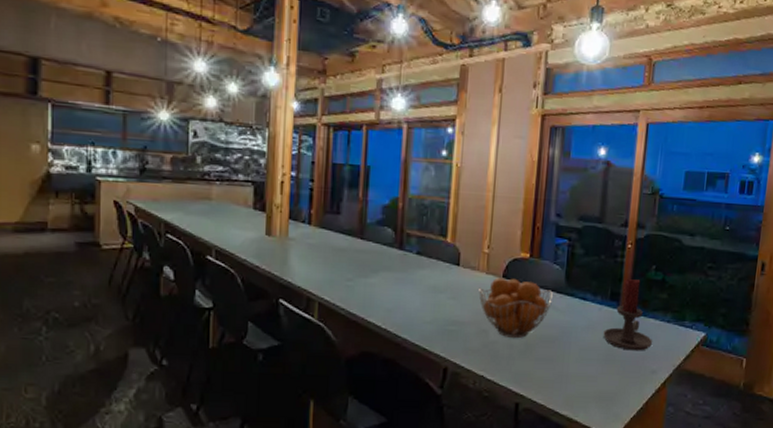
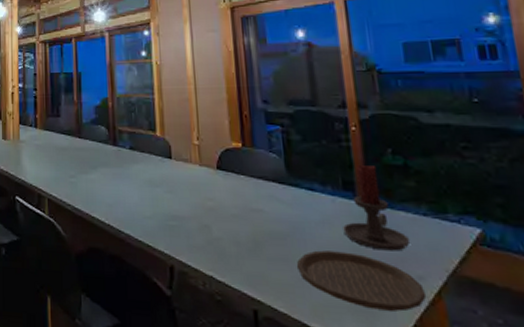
fruit basket: present [479,277,553,339] -> none [194,169,275,235]
plate: none [558,351,655,398] -> present [296,250,427,312]

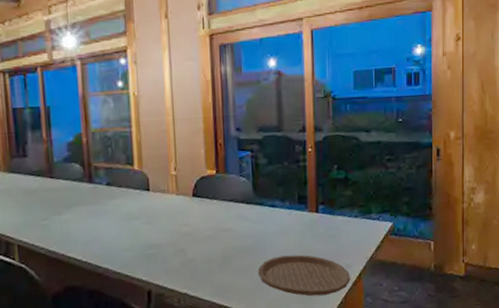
candle holder: present [343,166,410,251] -> none [296,181,344,250]

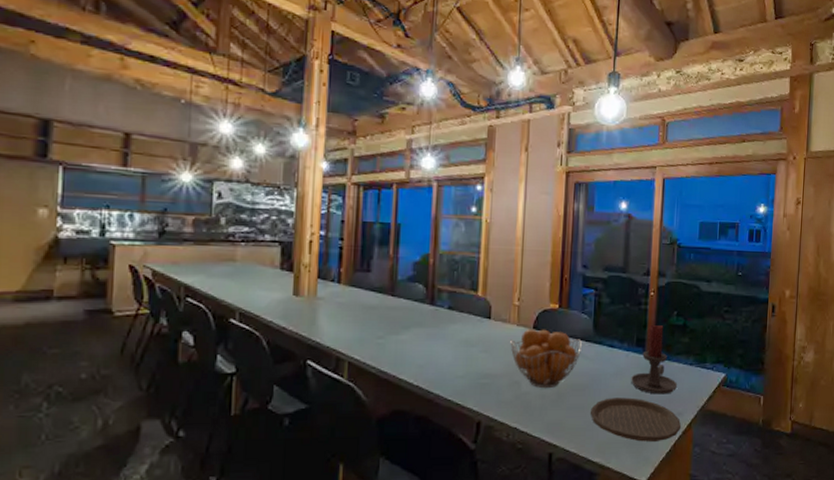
fruit basket: none [171,196,243,254] -> present [510,329,582,389]
candle holder: none [296,181,344,250] -> present [631,325,678,395]

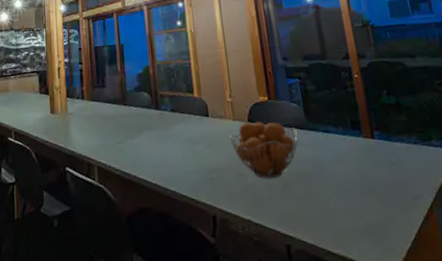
plate: present [590,397,682,442] -> none [319,182,422,230]
candle holder: present [631,325,678,395] -> none [354,106,406,178]

